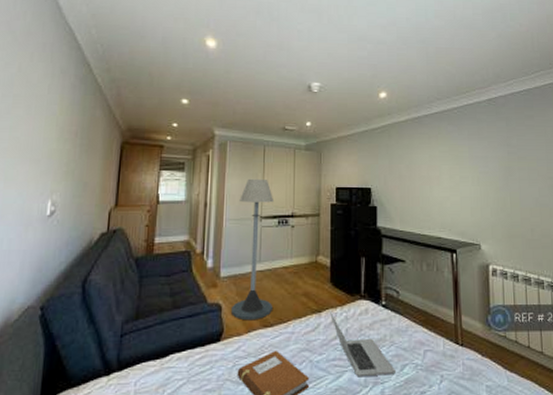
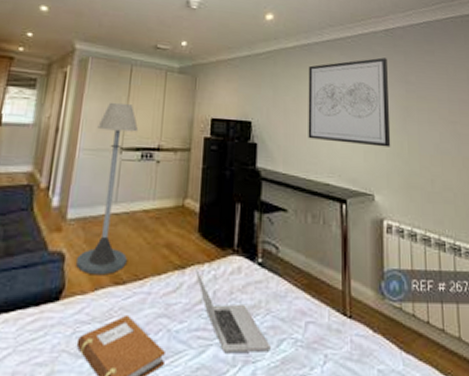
wall art: none [419,125,495,203] -> present [308,57,391,147]

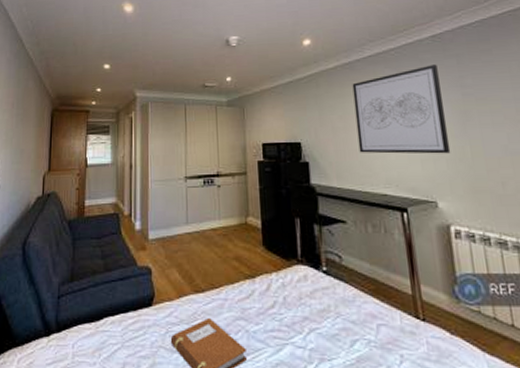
floor lamp: present [76,102,139,276] -> none [161,138,203,285]
laptop: present [194,266,271,354] -> none [263,275,344,352]

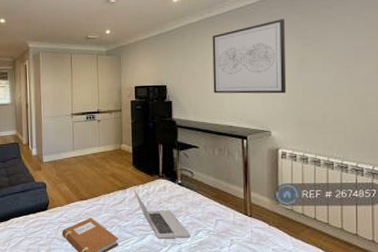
laptop: none [263,275,344,352] -> present [132,187,191,239]

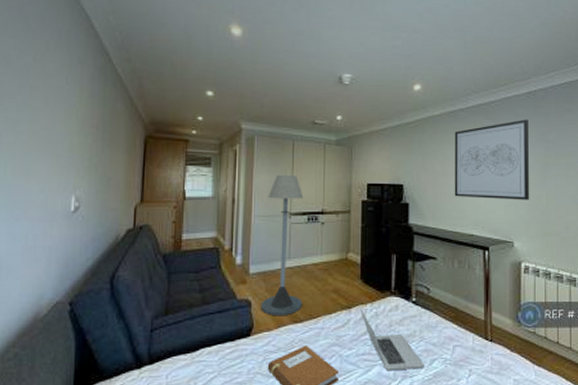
floor lamp: none [53,82,86,195] -> present [261,174,304,316]

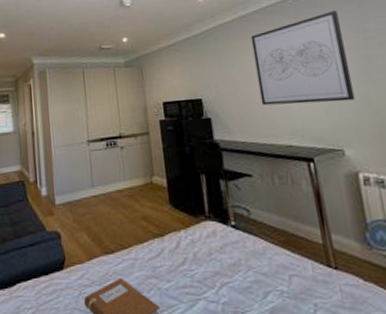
floor lamp: present [261,174,304,316] -> none [65,101,112,248]
laptop: present [359,306,424,371] -> none [171,233,258,306]

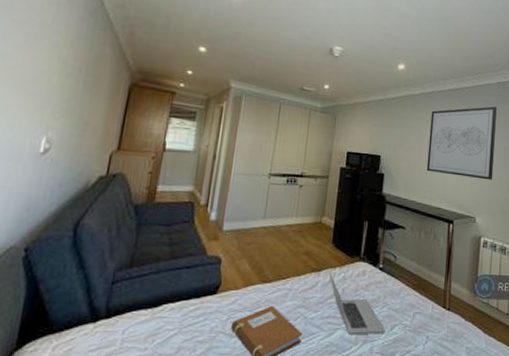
laptop: none [171,233,258,306] -> present [328,269,385,335]

